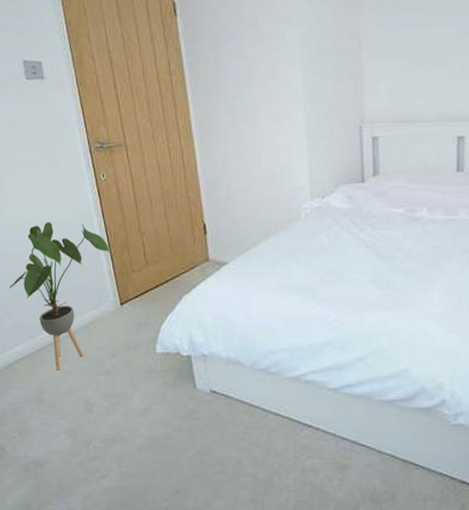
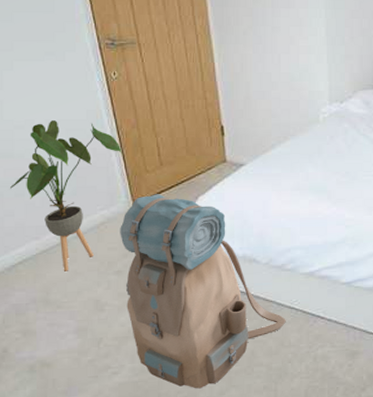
backpack: none [108,293,272,498] -> present [120,194,286,389]

